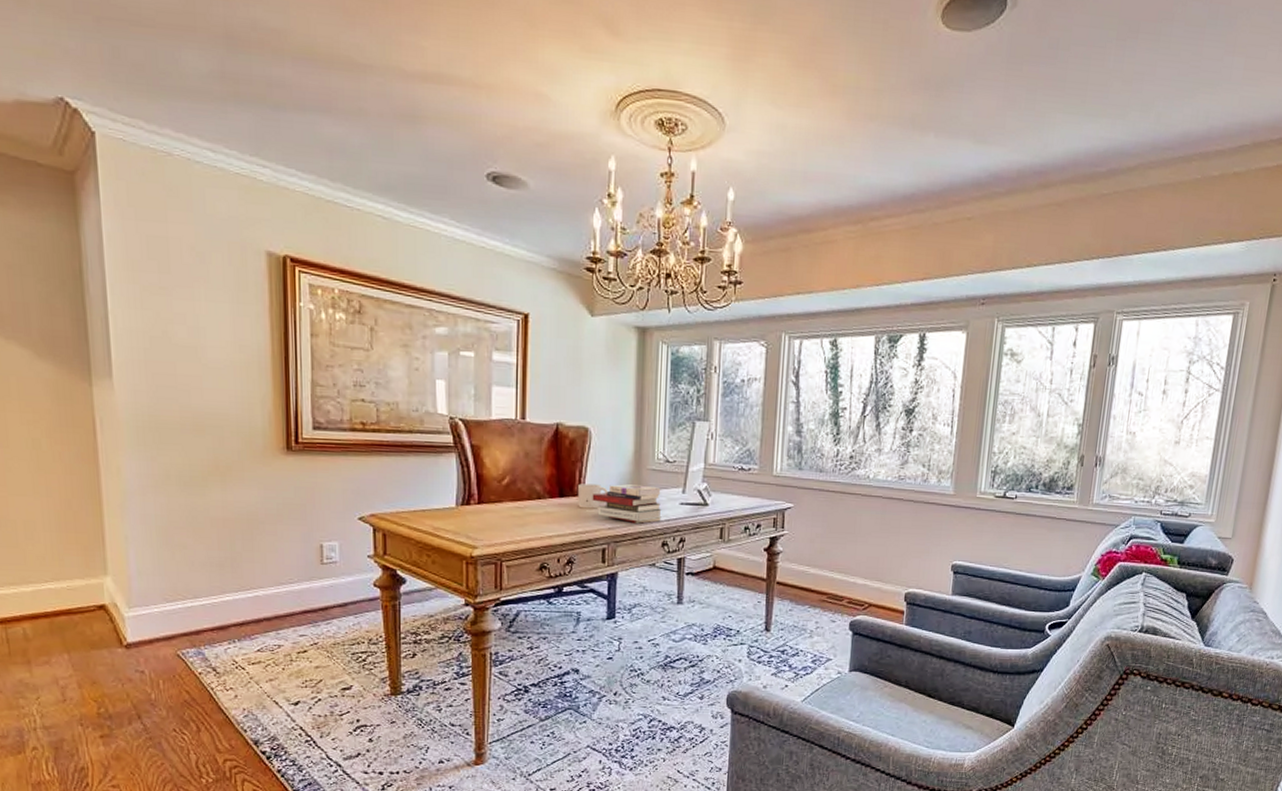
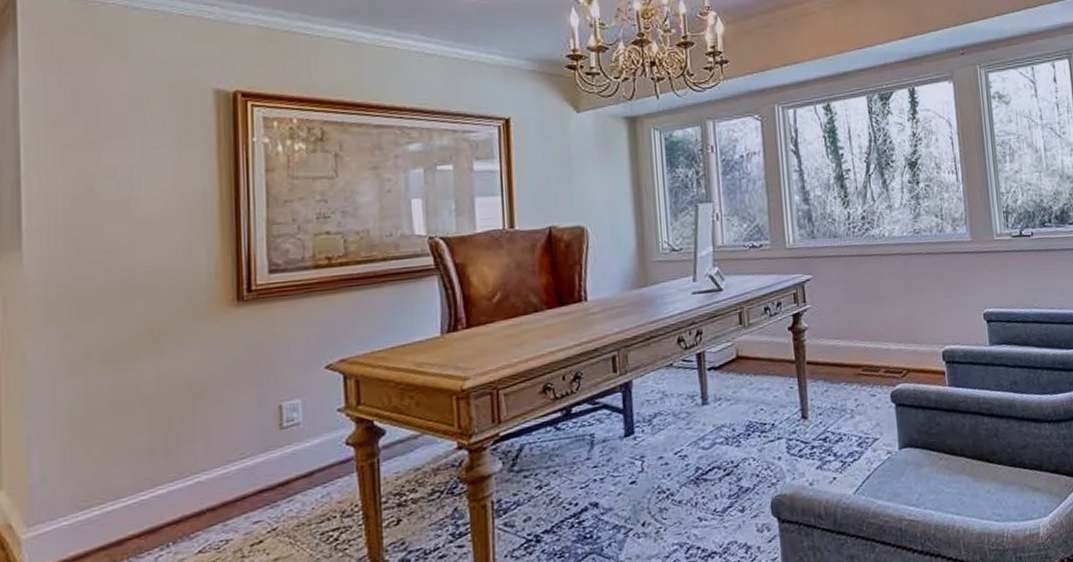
mug: present [577,483,608,509] -> none [577,286,612,315]
books: present [592,484,662,524] -> none [595,279,674,323]

